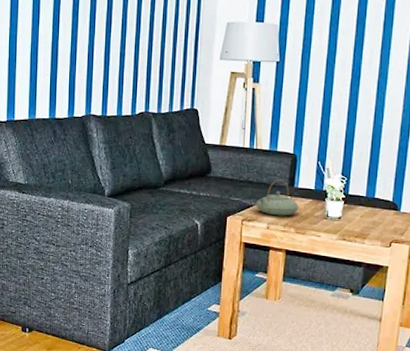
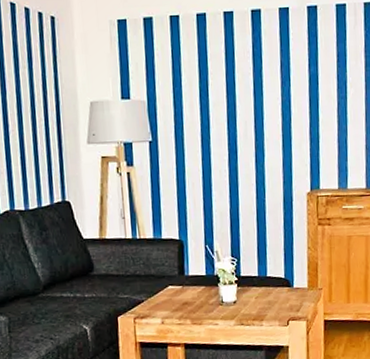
teapot: present [255,179,300,216] -> none [146,269,194,309]

